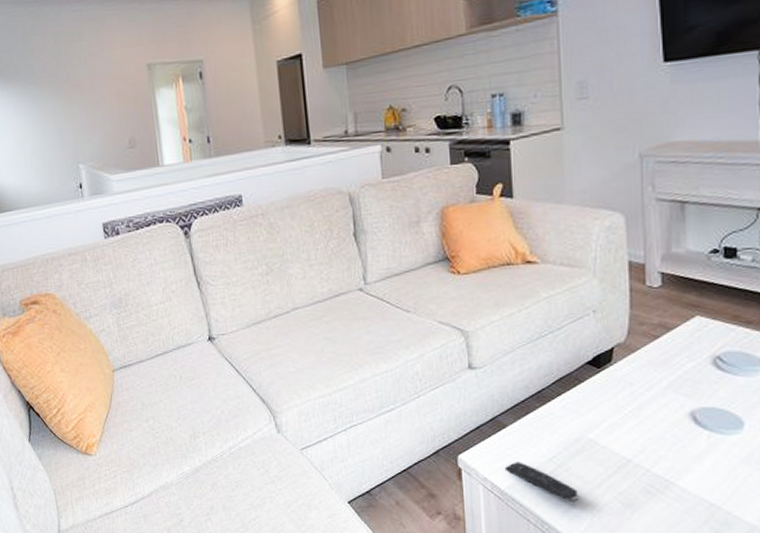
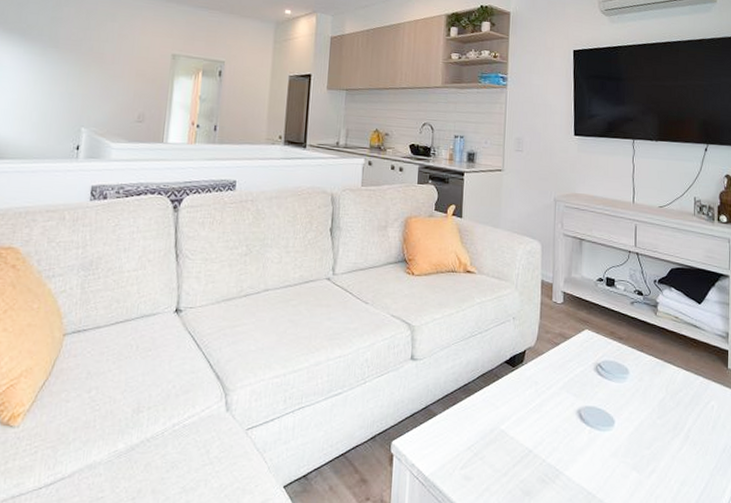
remote control: present [504,462,579,503] -> none [430,449,489,490]

